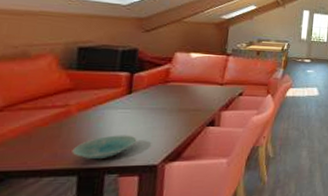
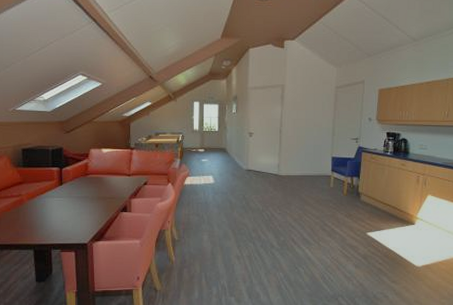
bowl: present [72,135,137,160] -> none [28,218,70,238]

